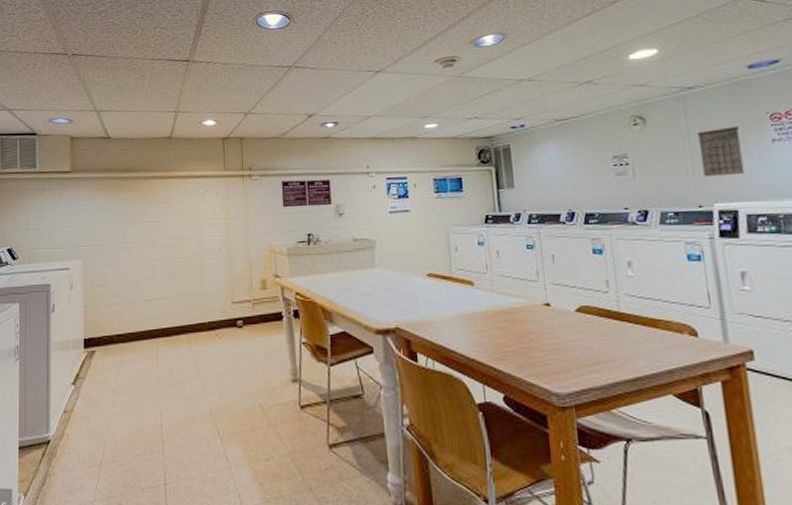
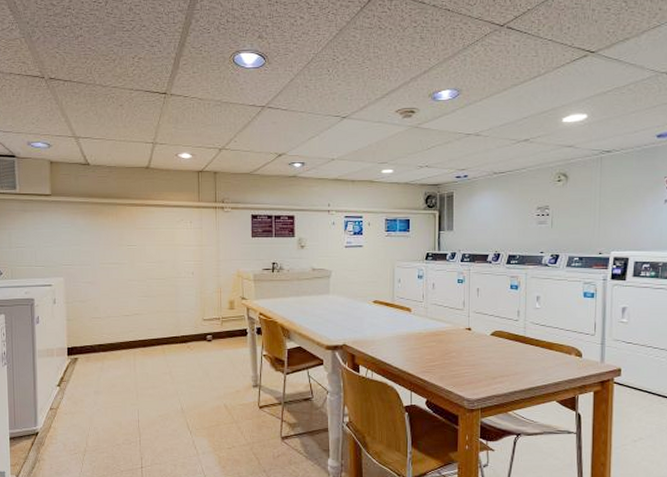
calendar: present [697,126,745,177] -> none [606,187,642,229]

